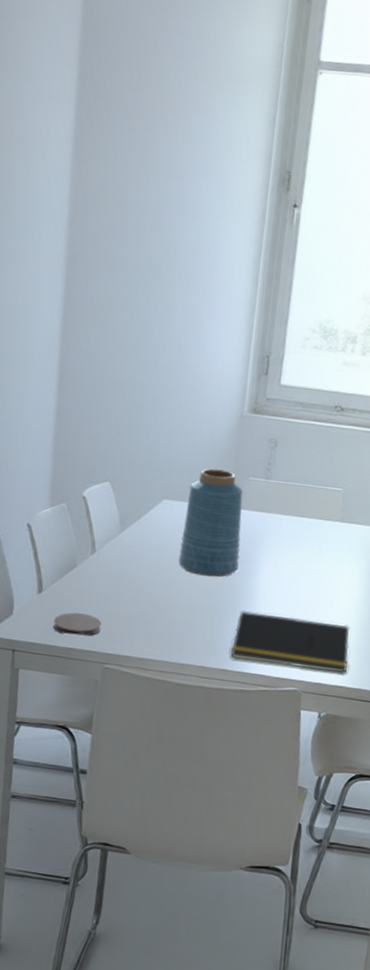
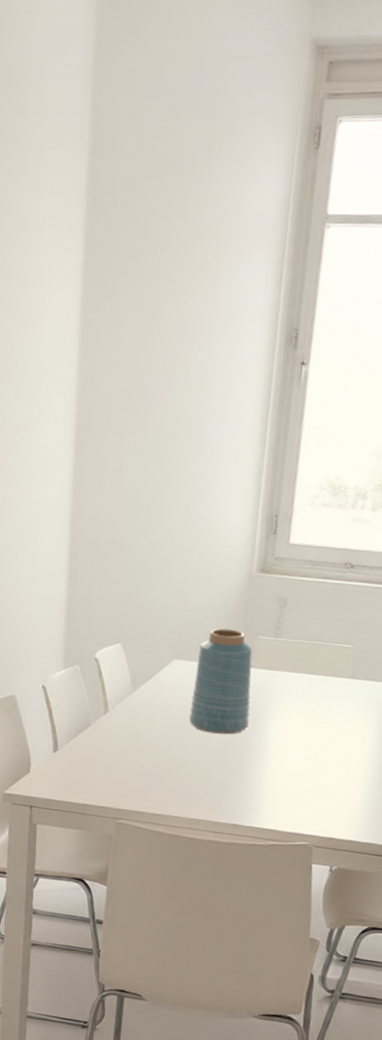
coaster: present [53,612,102,636] -> none [68,770,115,792]
notepad: present [231,610,350,673] -> none [242,766,362,828]

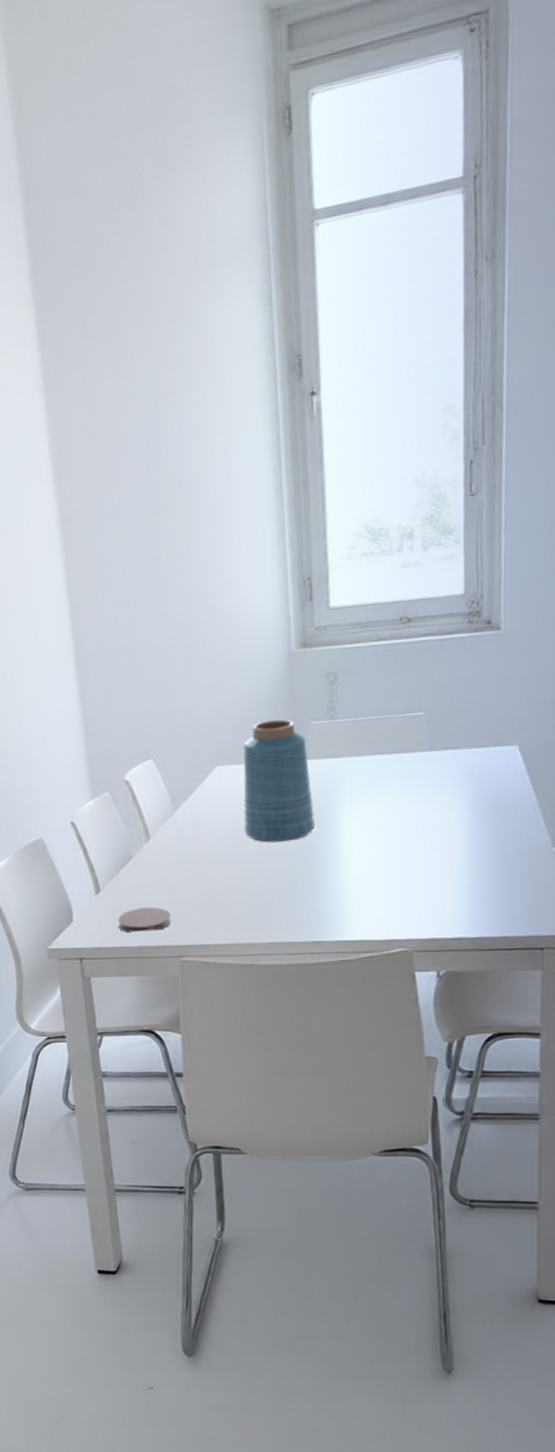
coaster: none [68,770,115,792] -> present [117,907,171,932]

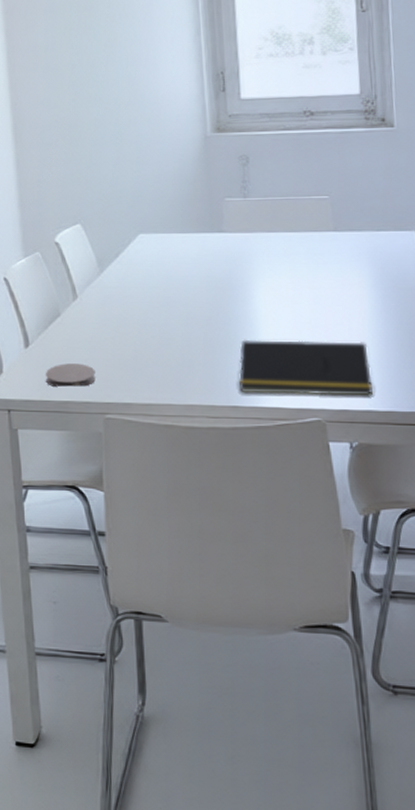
vase: present [243,719,315,843] -> none [164,195,231,308]
notepad: none [321,867,463,928] -> present [238,339,373,396]

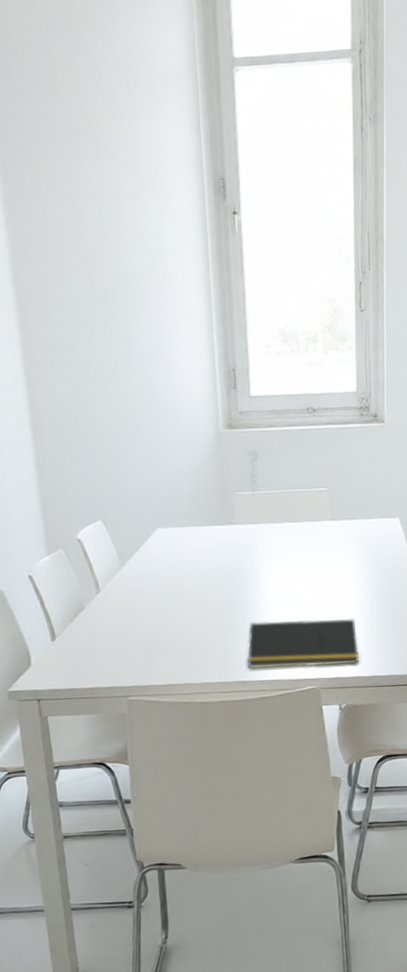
coaster: present [45,363,96,387] -> none [71,652,119,675]

